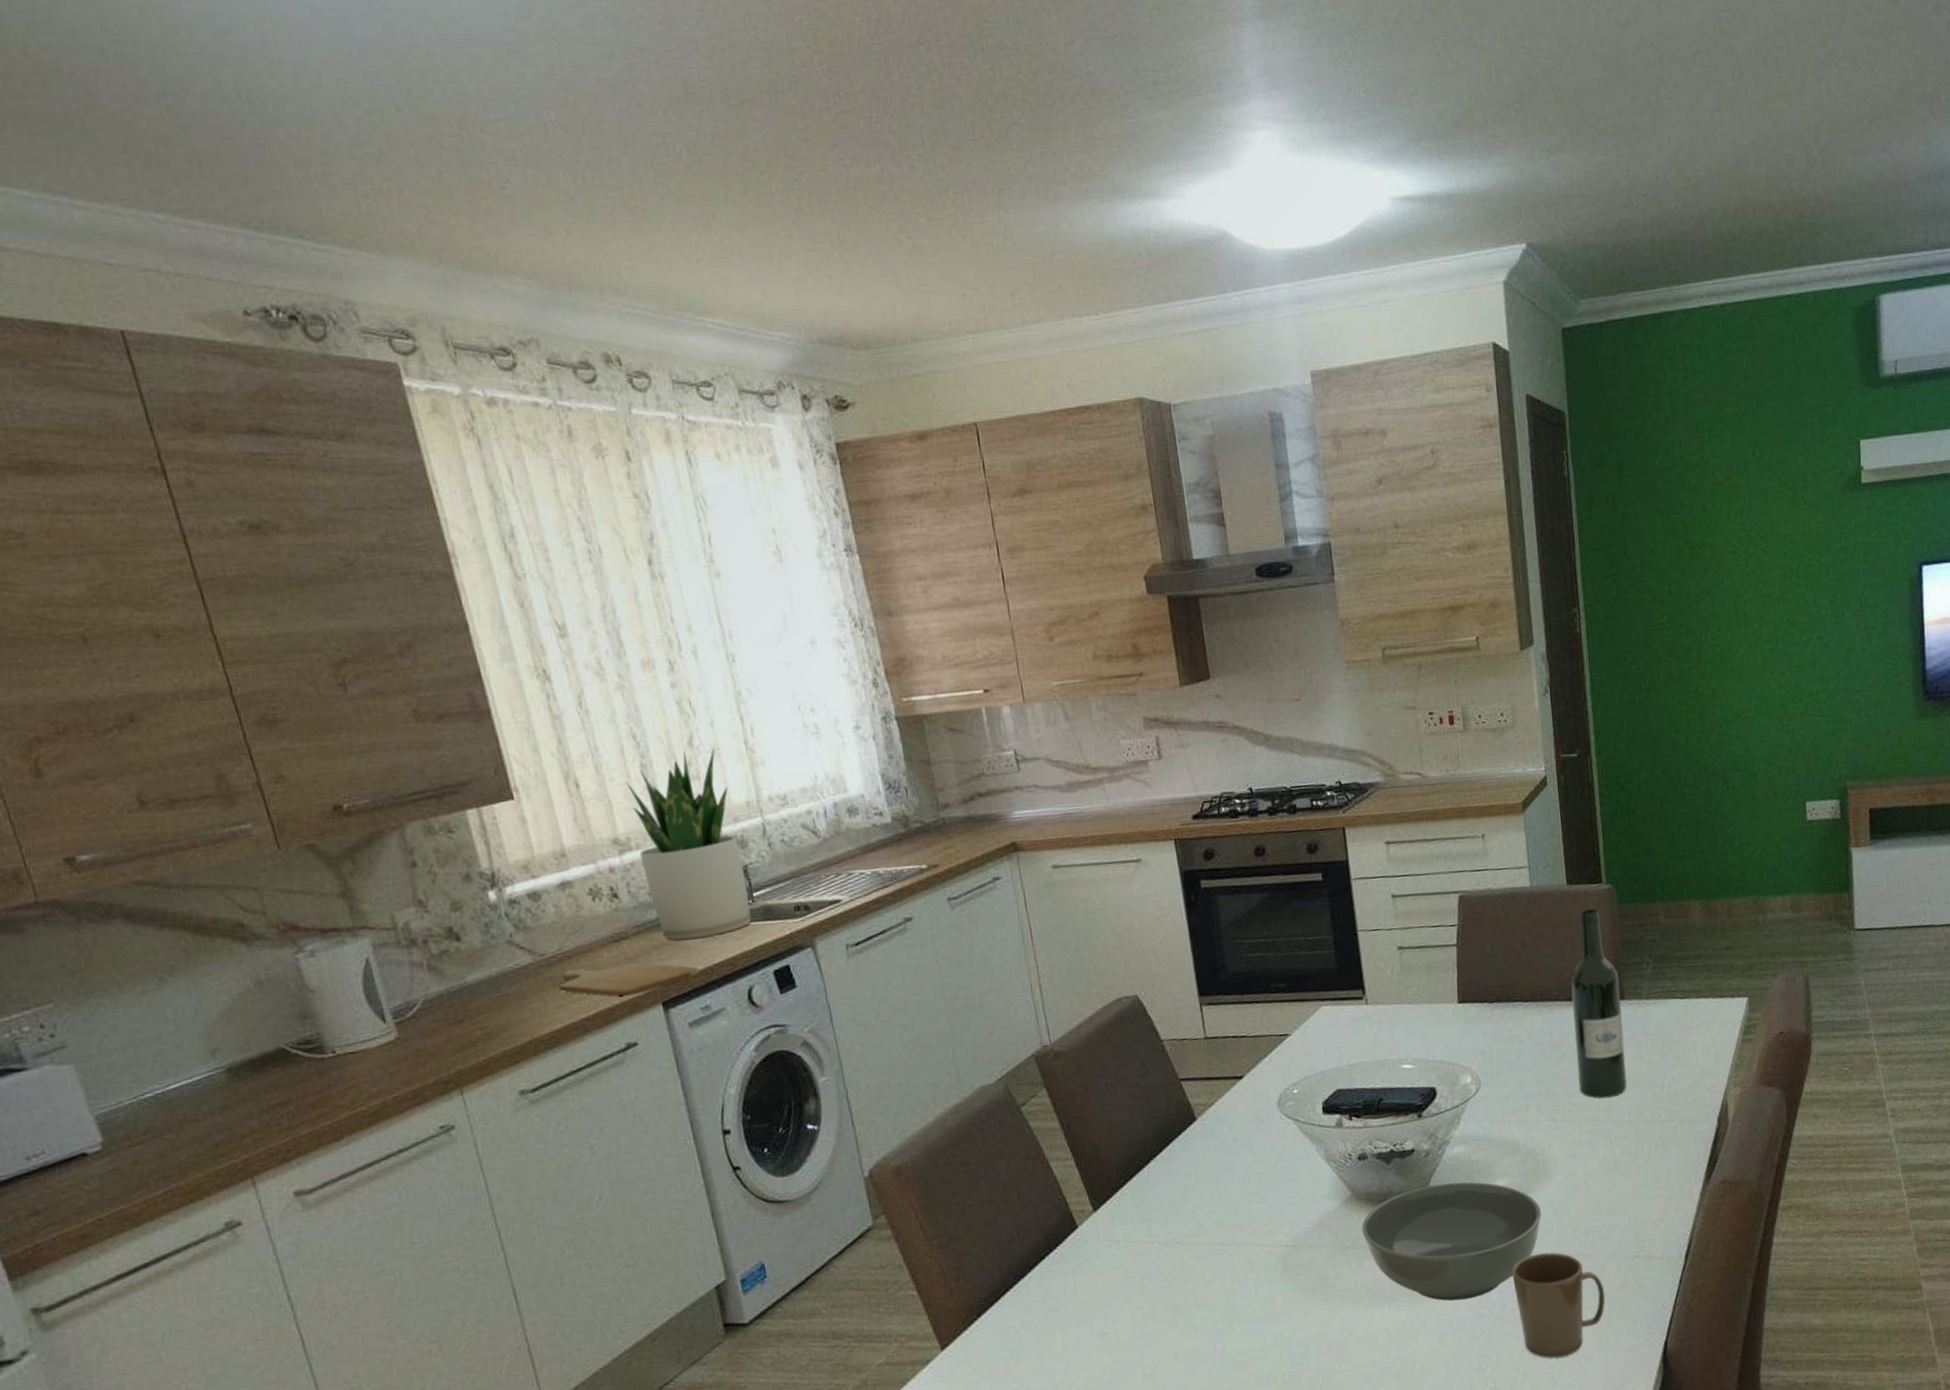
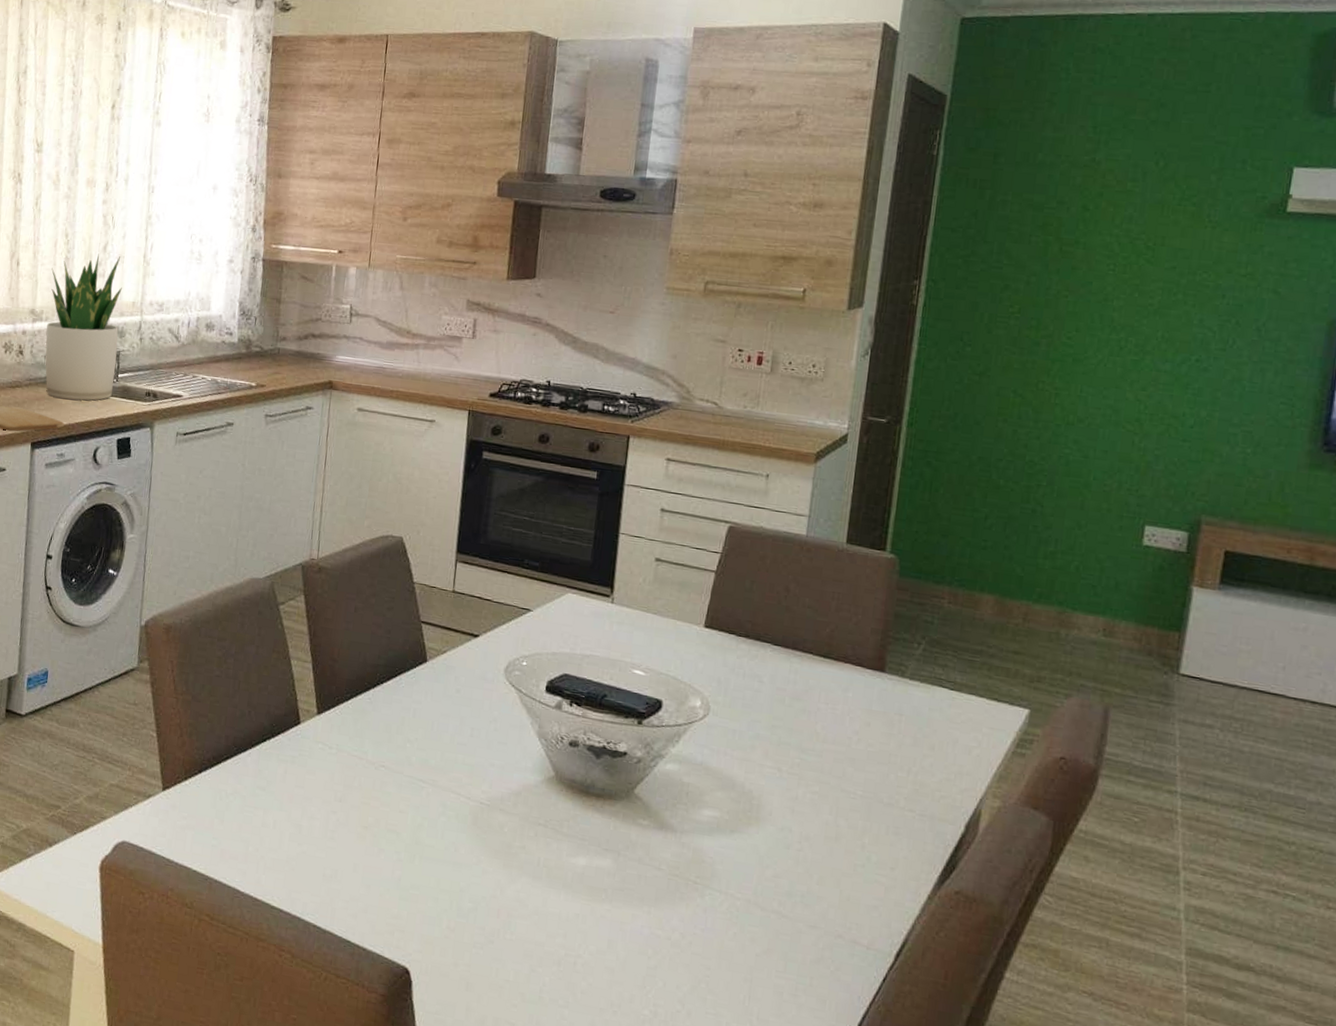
bowl: present [1361,1182,1541,1301] -> none [556,790,745,917]
mug: present [1512,1252,1606,1358] -> none [696,895,796,1010]
wine bottle: present [1570,908,1627,1098] -> none [814,572,884,766]

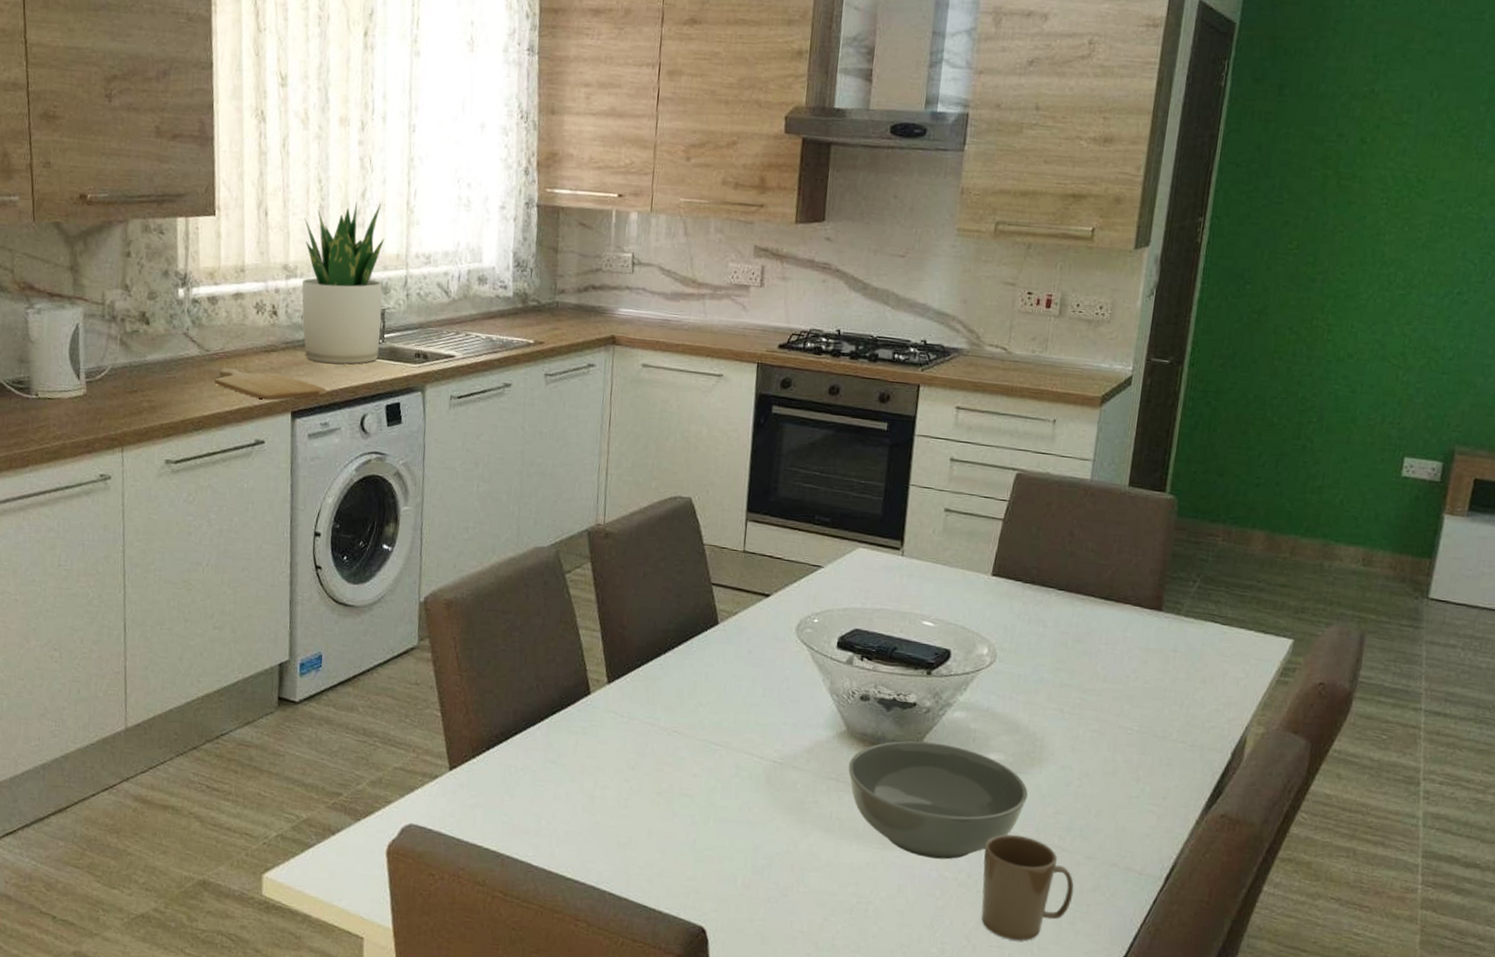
bowl: none [556,790,745,917] -> present [848,741,1028,860]
mug: none [696,895,796,1010] -> present [981,834,1074,940]

